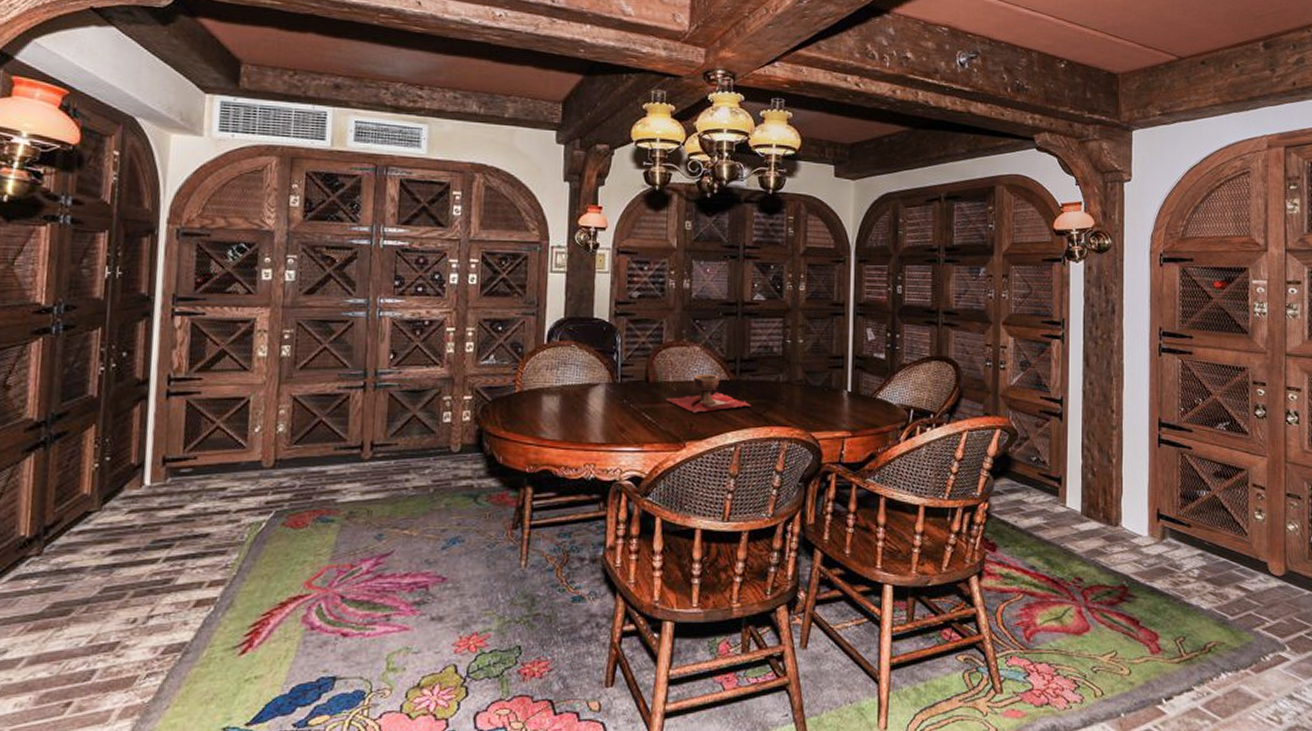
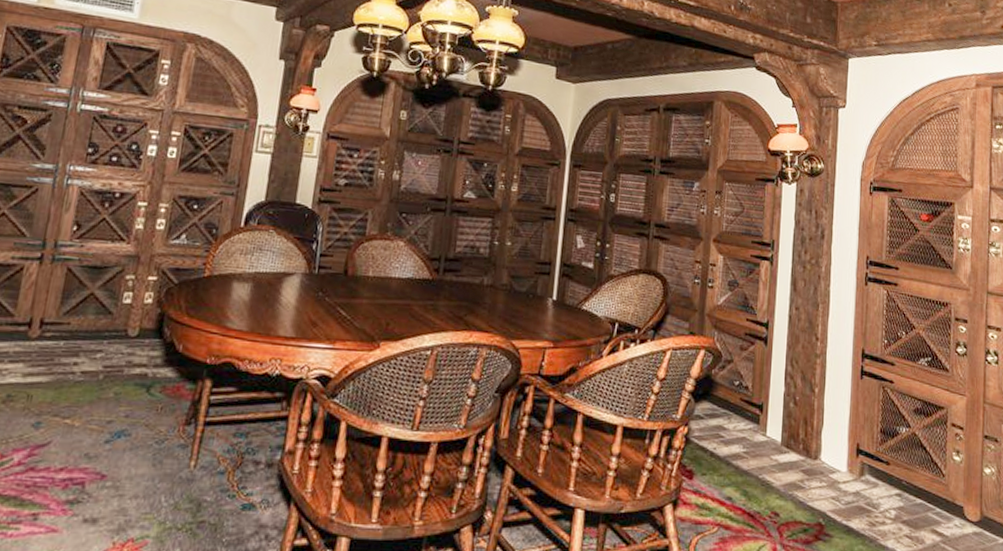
decorative bowl: present [666,373,751,413] -> none [364,270,452,312]

